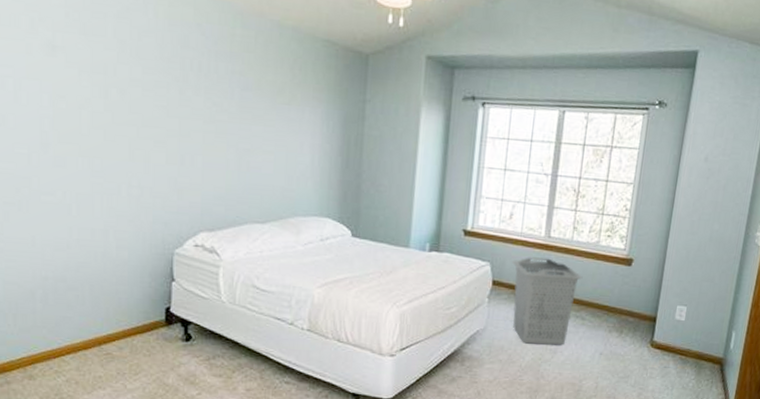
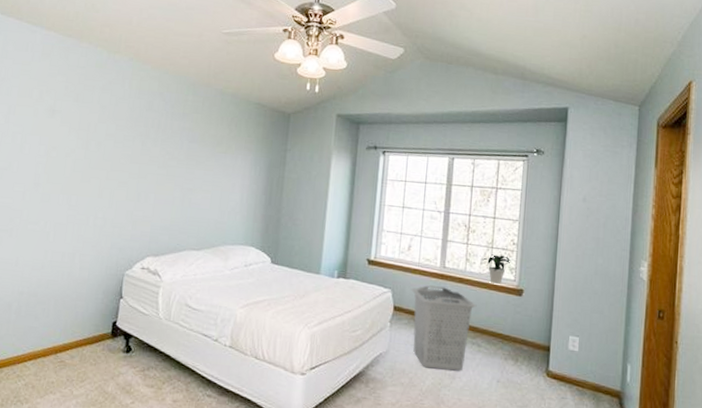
potted plant: none [592,222,622,254] -> present [483,254,511,284]

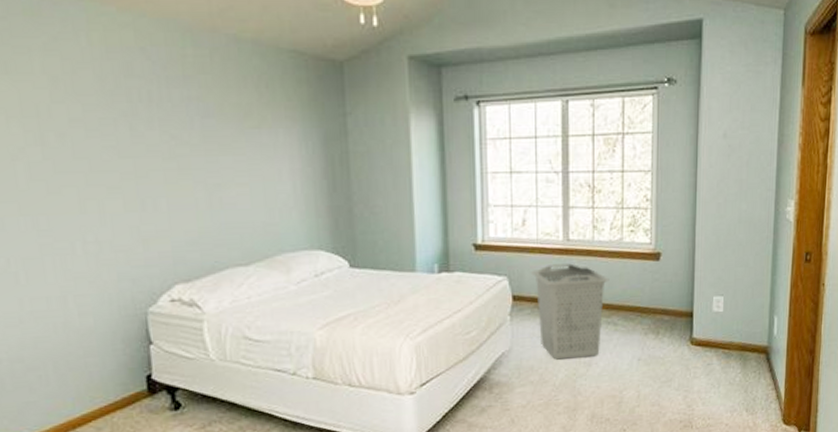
potted plant: present [483,254,511,284] -> none [613,216,645,251]

